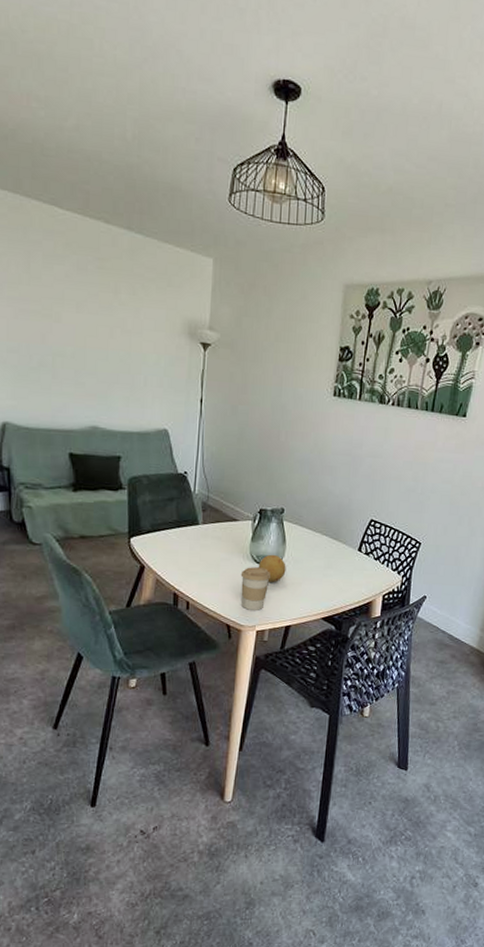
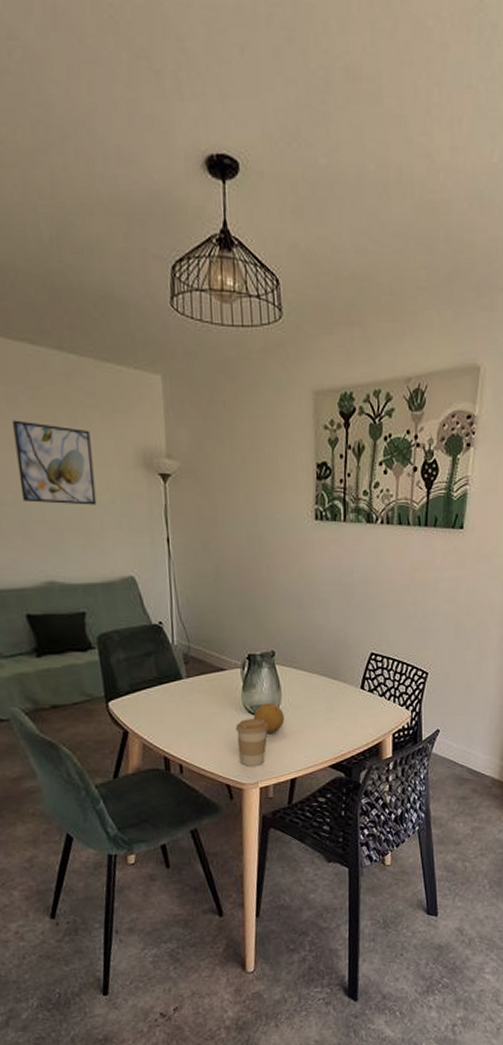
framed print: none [79,285,145,364] -> present [13,420,97,505]

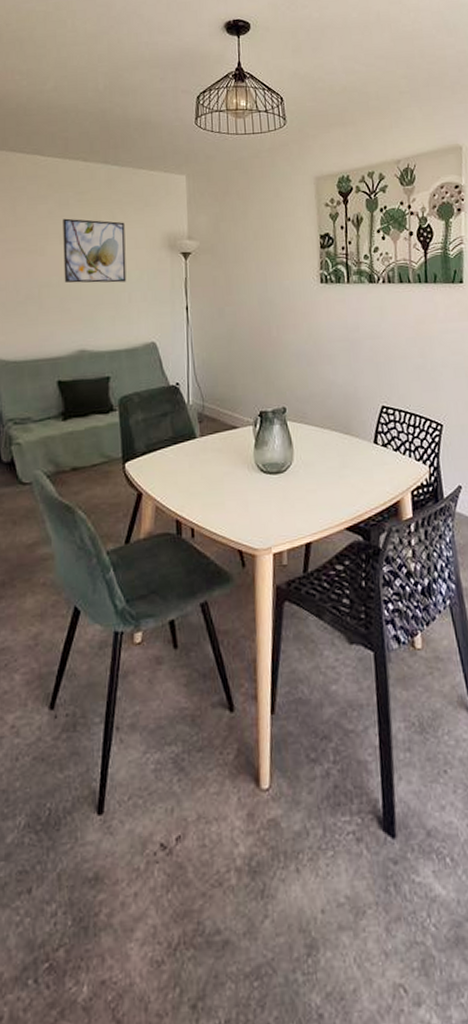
coffee cup: present [235,718,268,766] -> none [247,477,281,530]
fruit: present [253,702,285,733] -> none [265,460,297,493]

